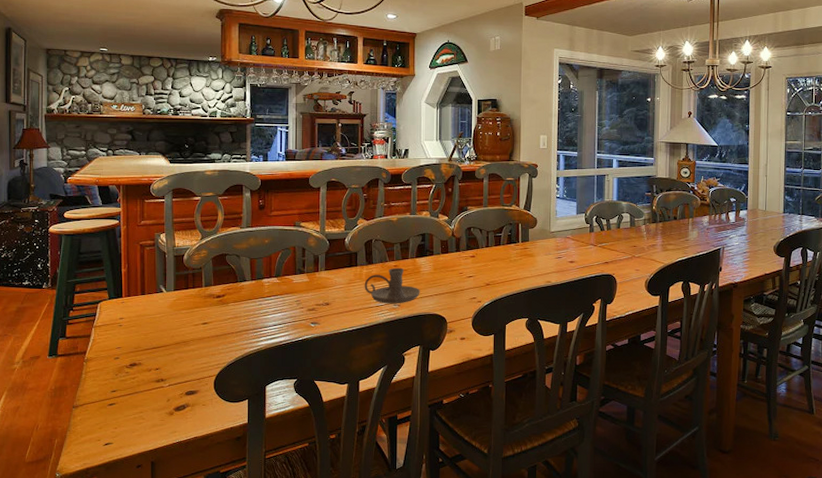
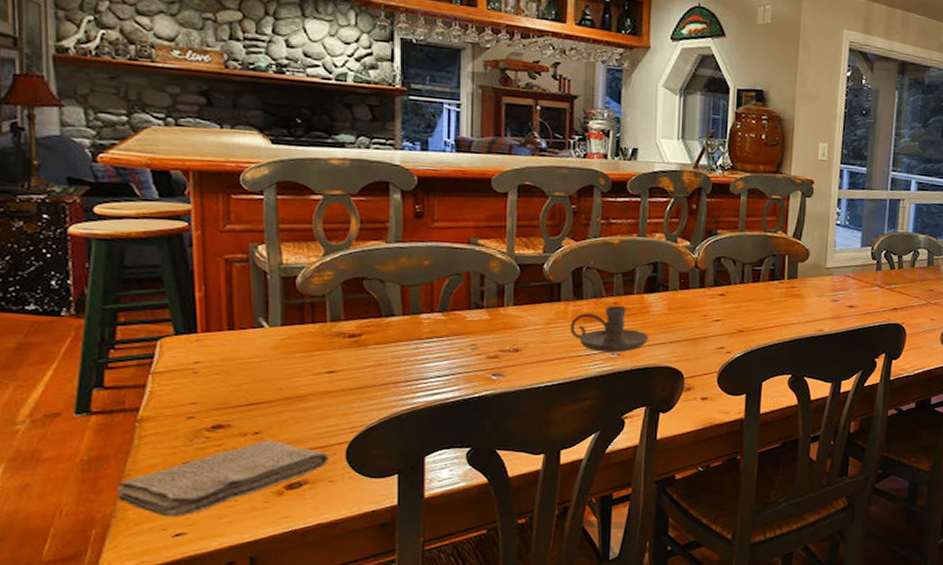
washcloth: none [71,374,203,430] -> present [116,440,329,516]

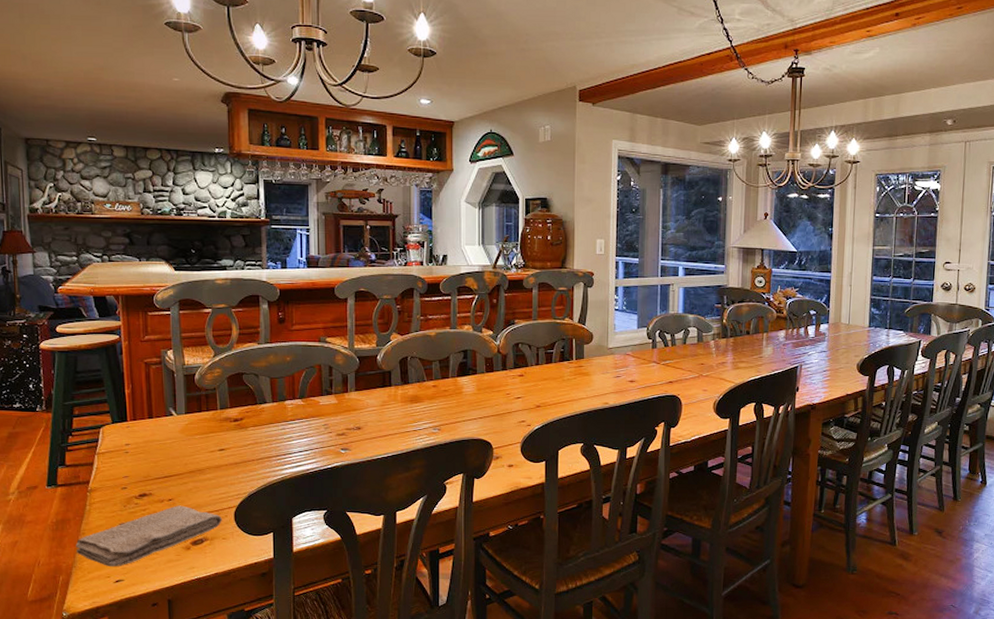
candle holder: present [570,305,649,353] -> none [399,388,462,428]

